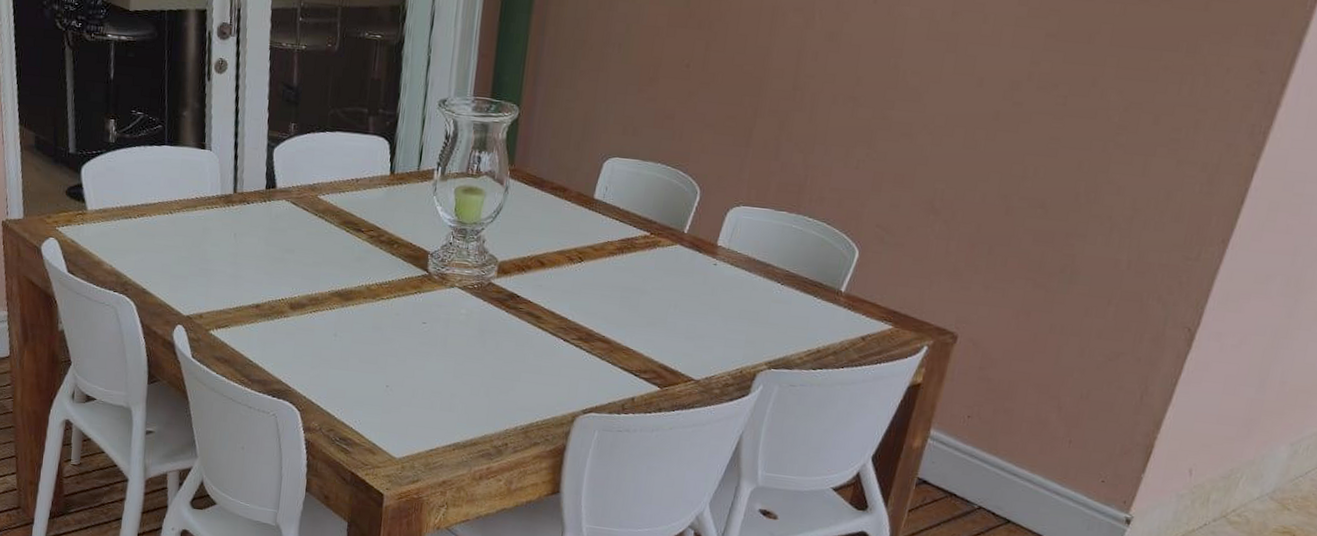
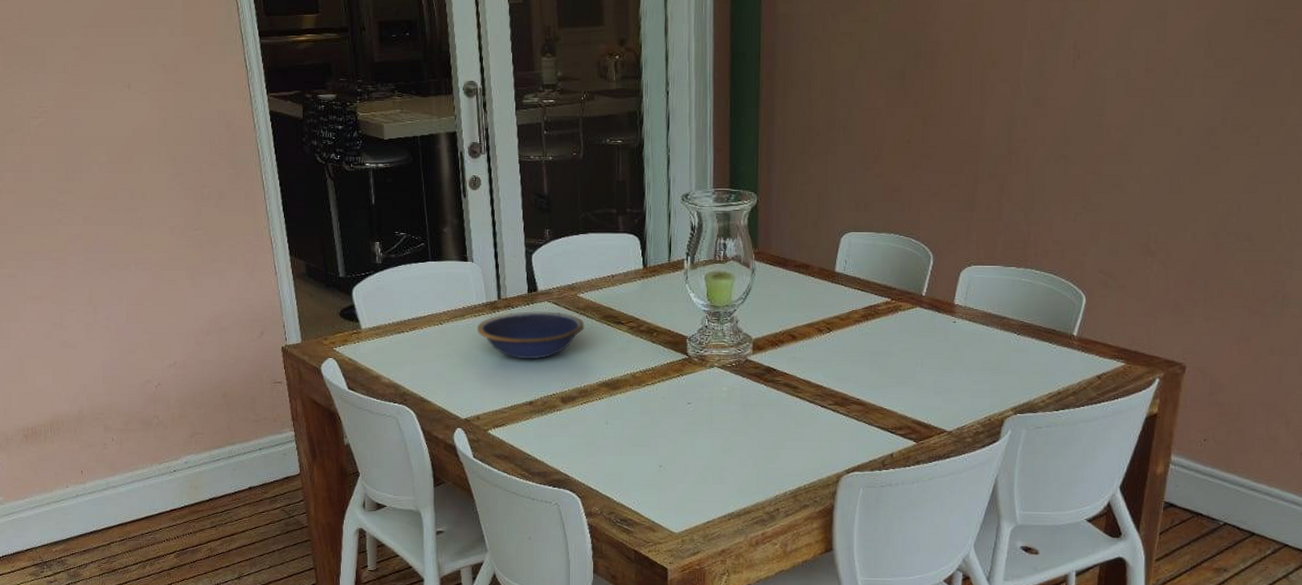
bowl: none [208,208,322,260] -> present [476,311,584,359]

